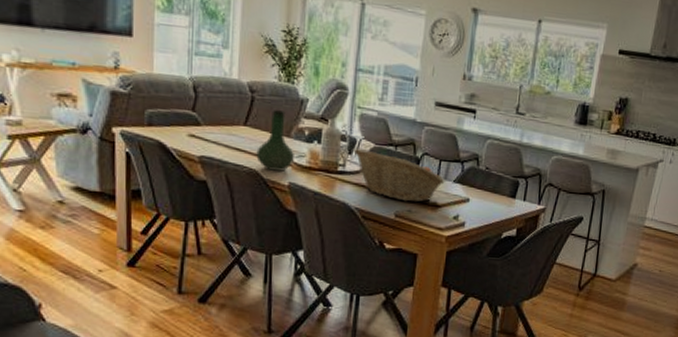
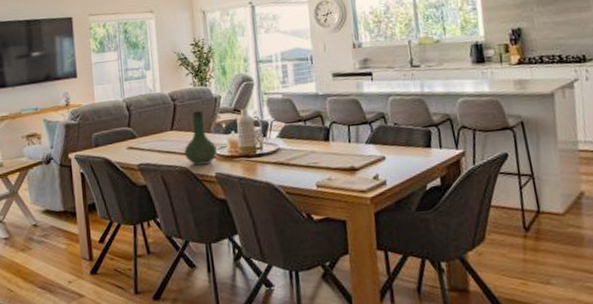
fruit basket: present [353,147,445,203] -> none [267,129,358,171]

